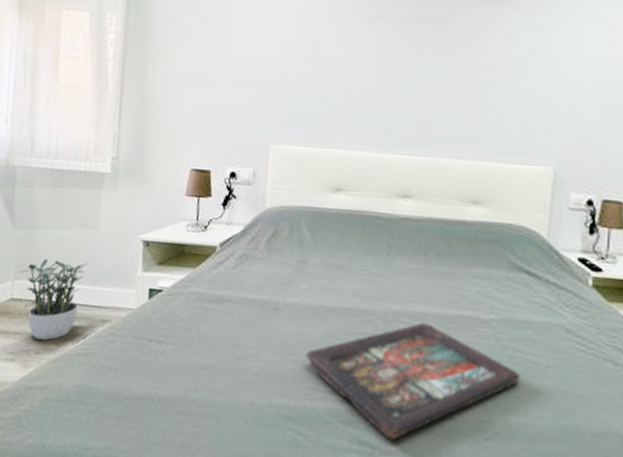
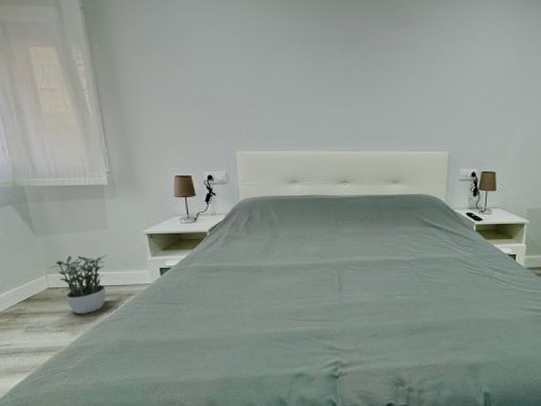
decorative tray: present [305,322,520,441] -> none [284,267,431,344]

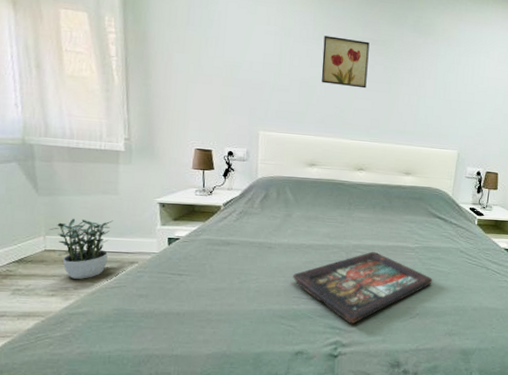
decorative tray: none [284,267,431,344] -> present [292,251,432,324]
wall art: none [292,40,342,94] -> present [321,35,370,89]

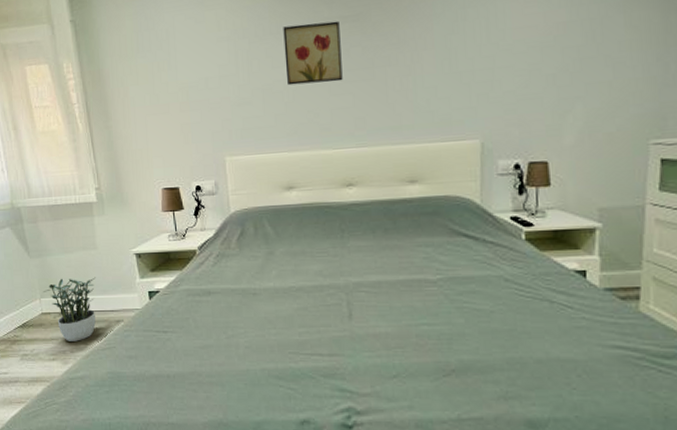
decorative tray: present [292,251,432,324] -> none [284,289,468,386]

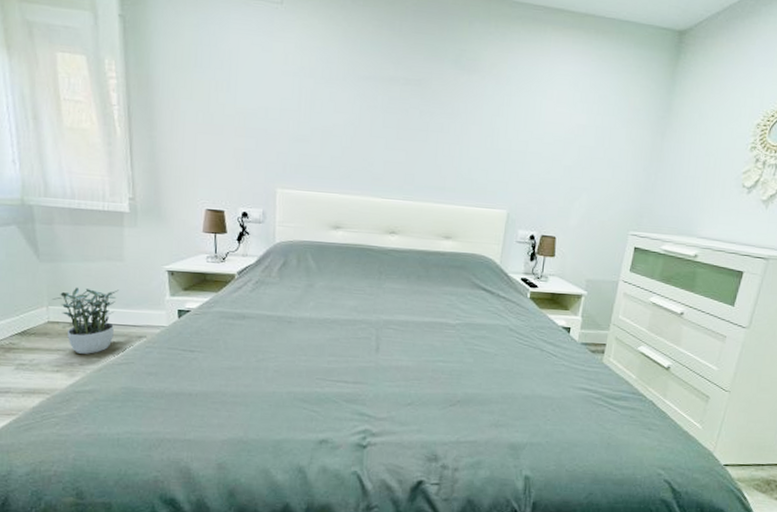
wall art: present [283,20,343,86] -> none [347,75,403,137]

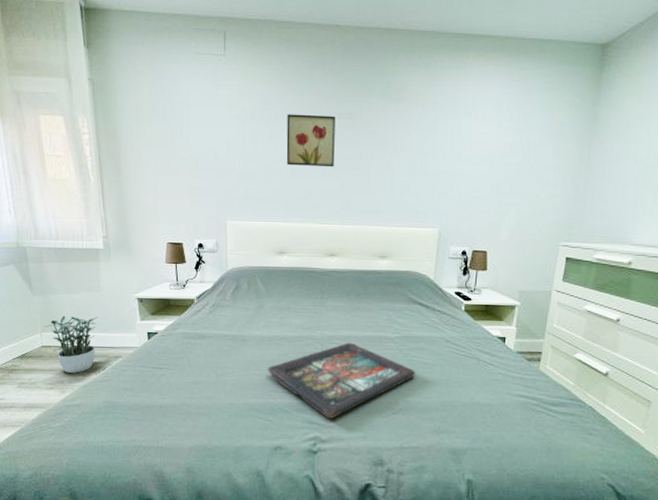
decorative tray: none [315,328,476,411] -> present [267,342,415,420]
wall art: none [347,75,403,137] -> present [286,114,335,167]

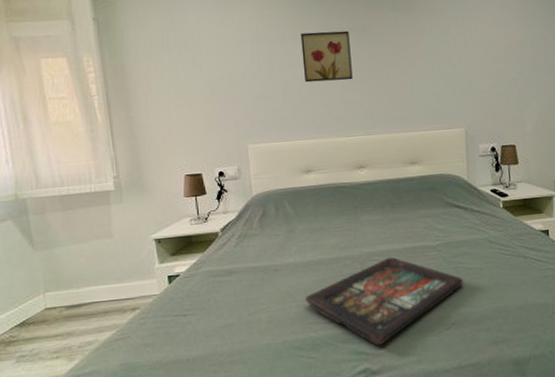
potted plant: present [45,315,97,373] -> none [49,266,110,336]

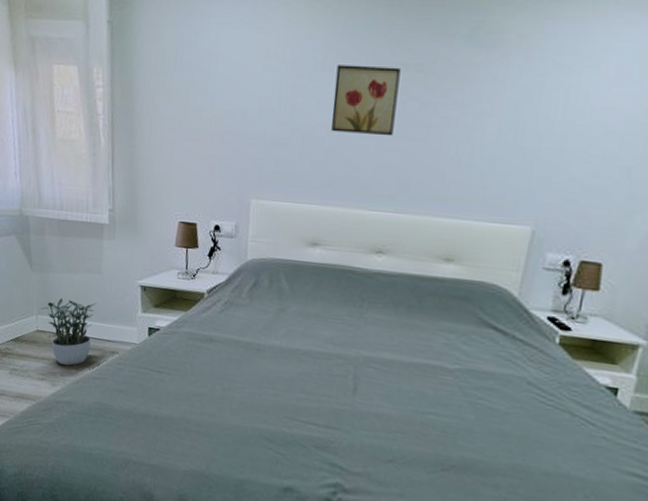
potted plant: none [49,266,110,336] -> present [41,298,96,366]
decorative tray: present [304,257,463,347] -> none [283,368,479,465]

